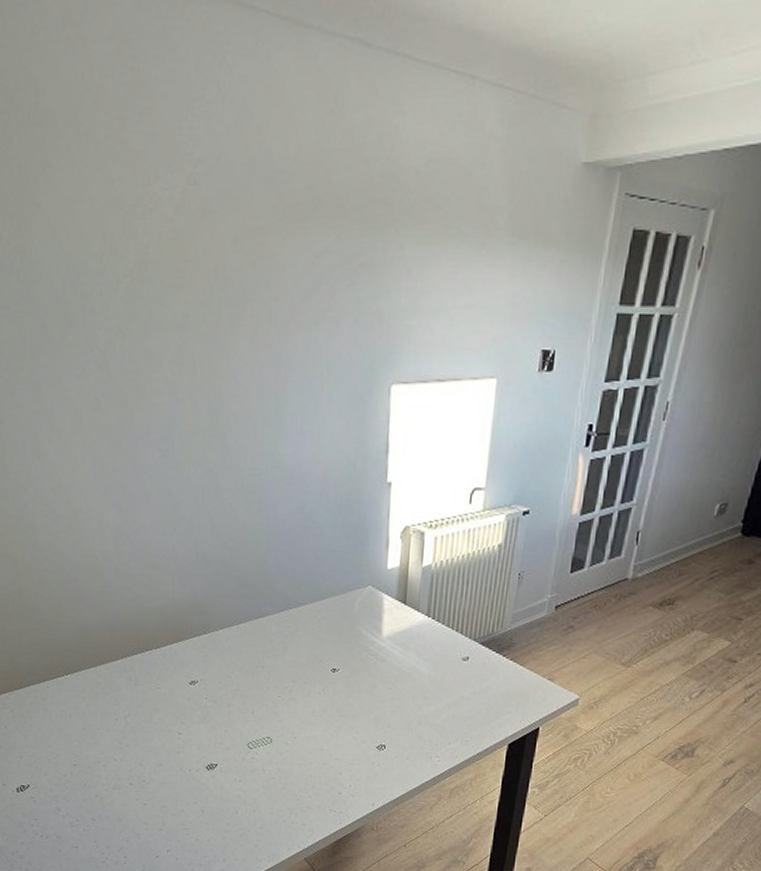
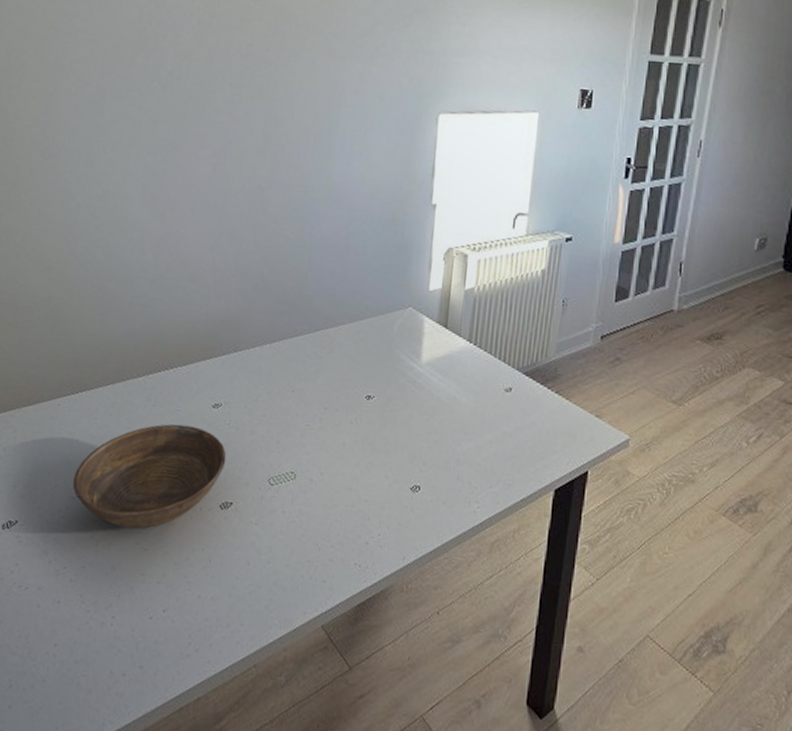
bowl: none [73,700,208,789] -> present [72,424,227,530]

